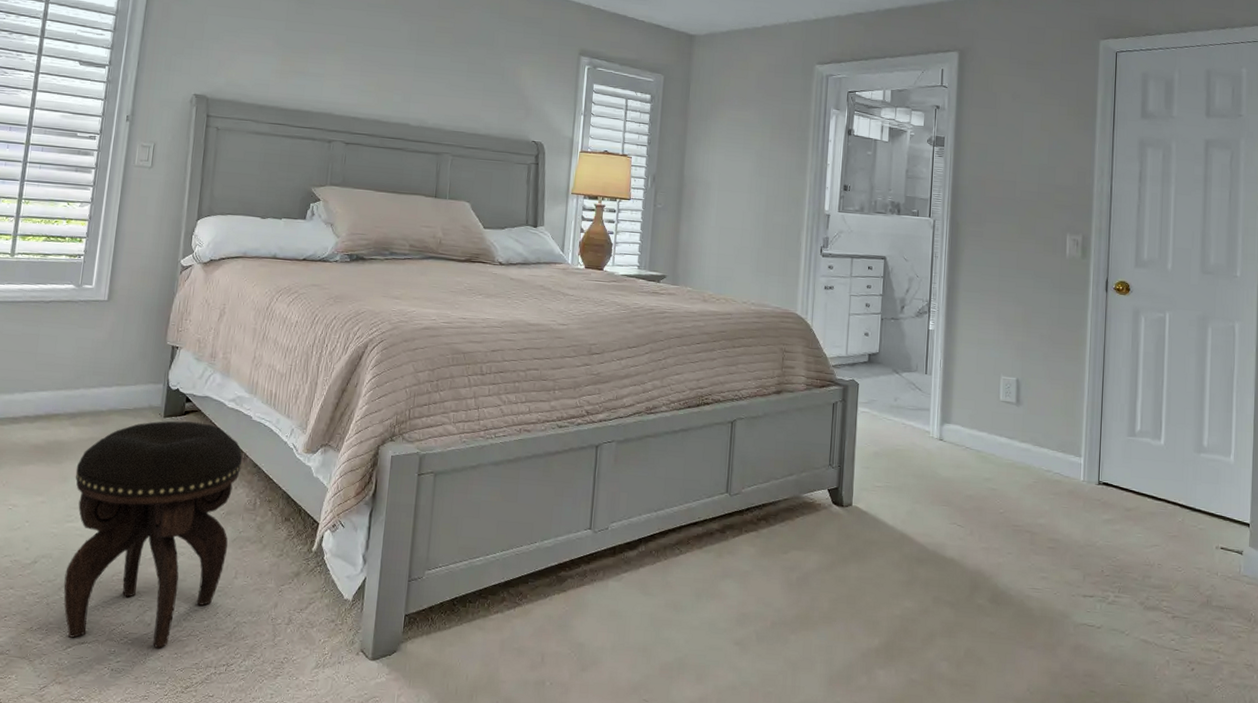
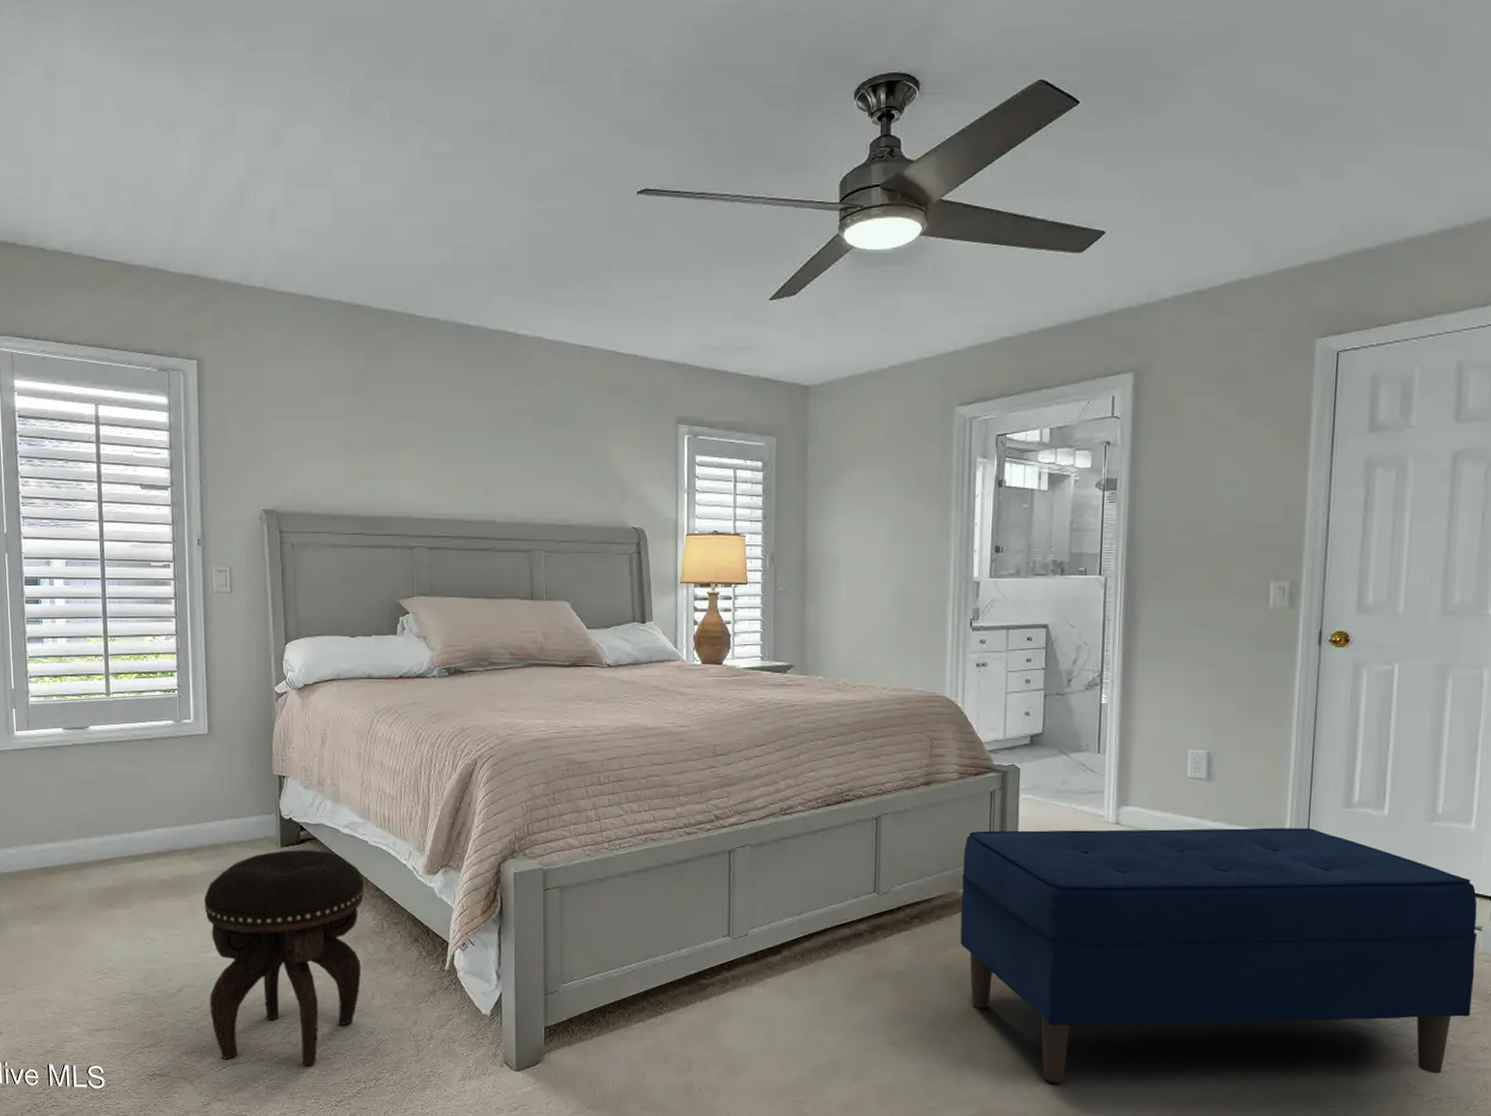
bench: none [801,439,1240,689] -> present [960,827,1478,1084]

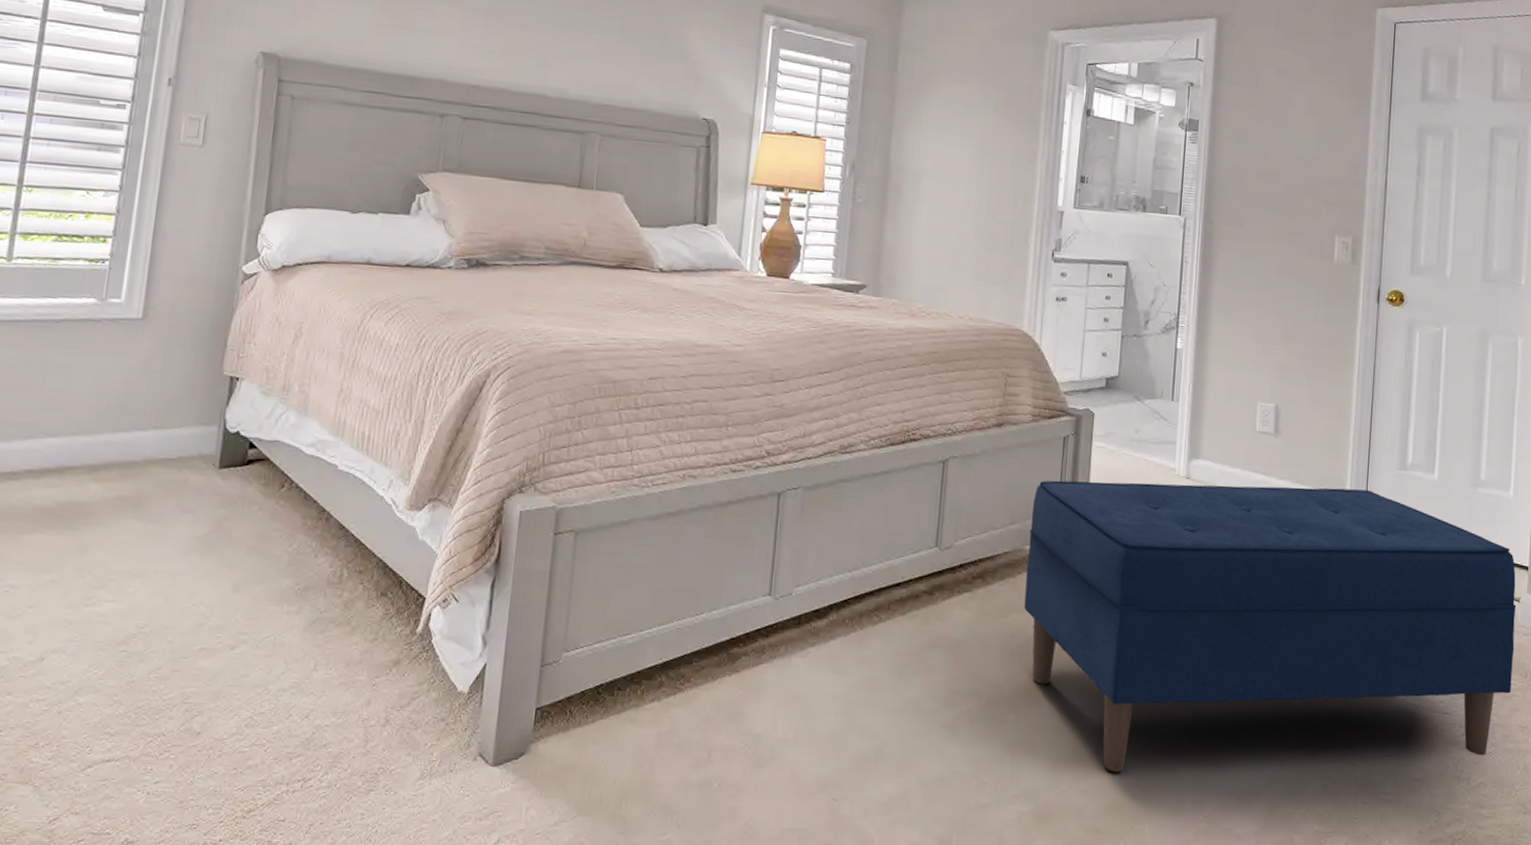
footstool: present [204,850,365,1066] -> none [81,472,325,763]

